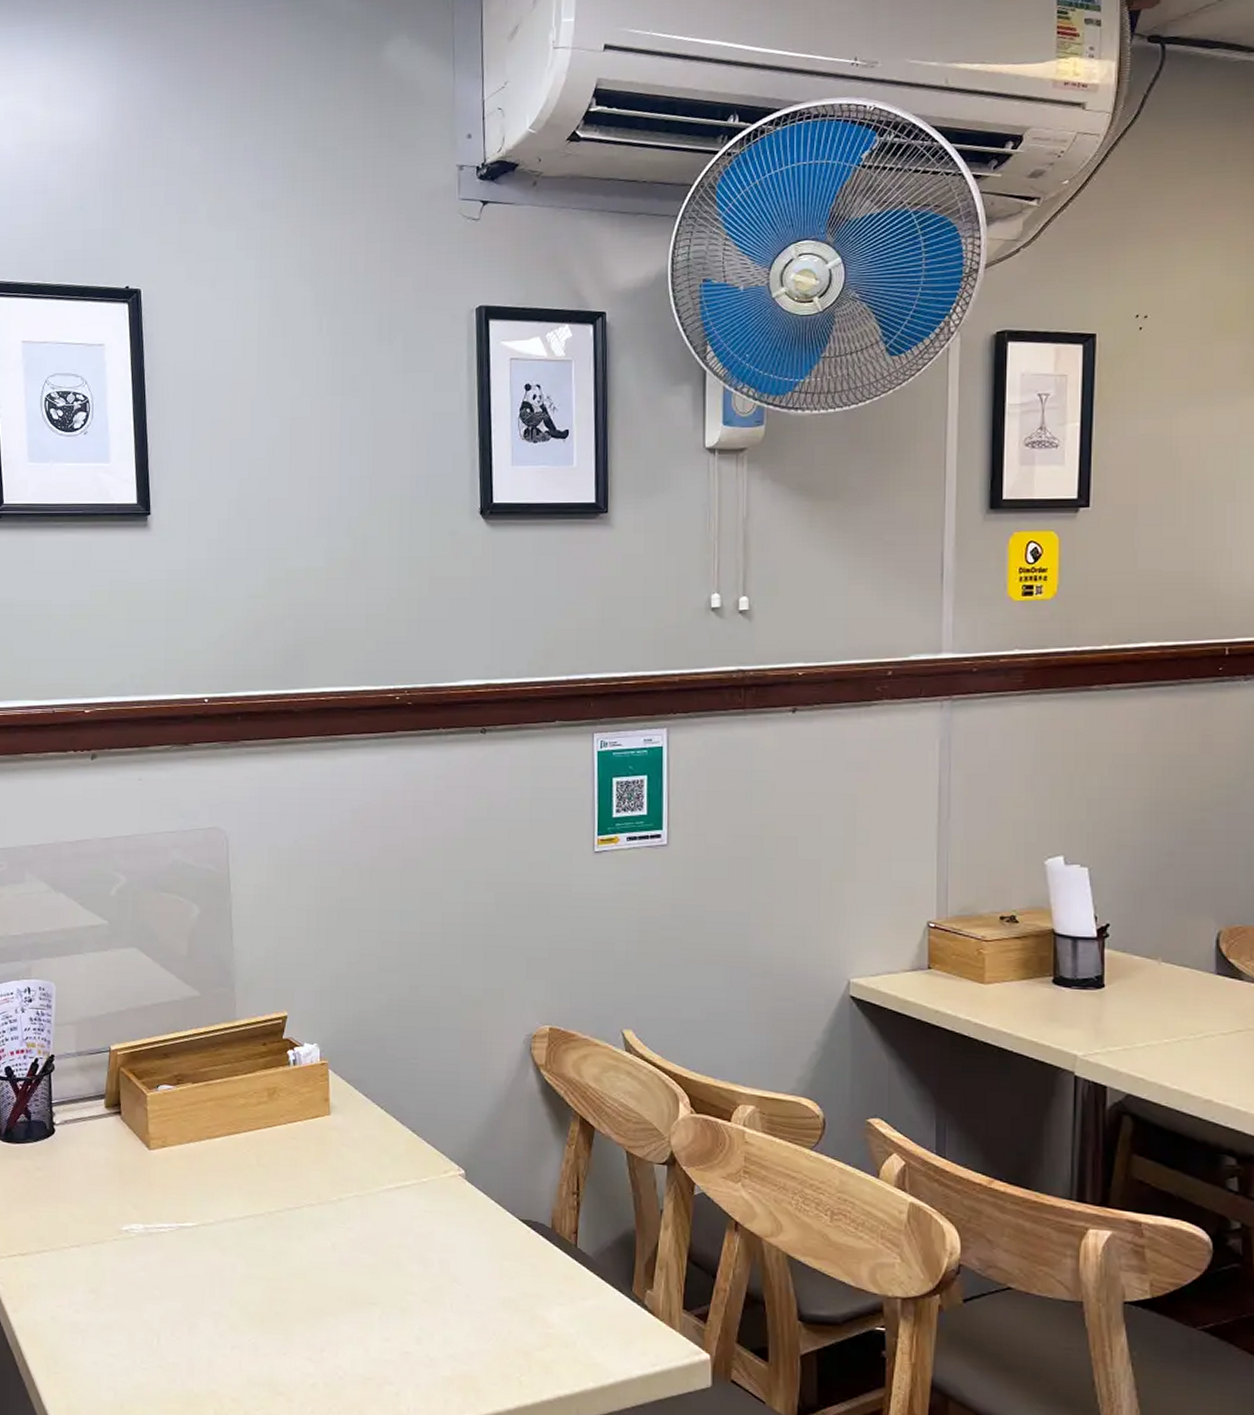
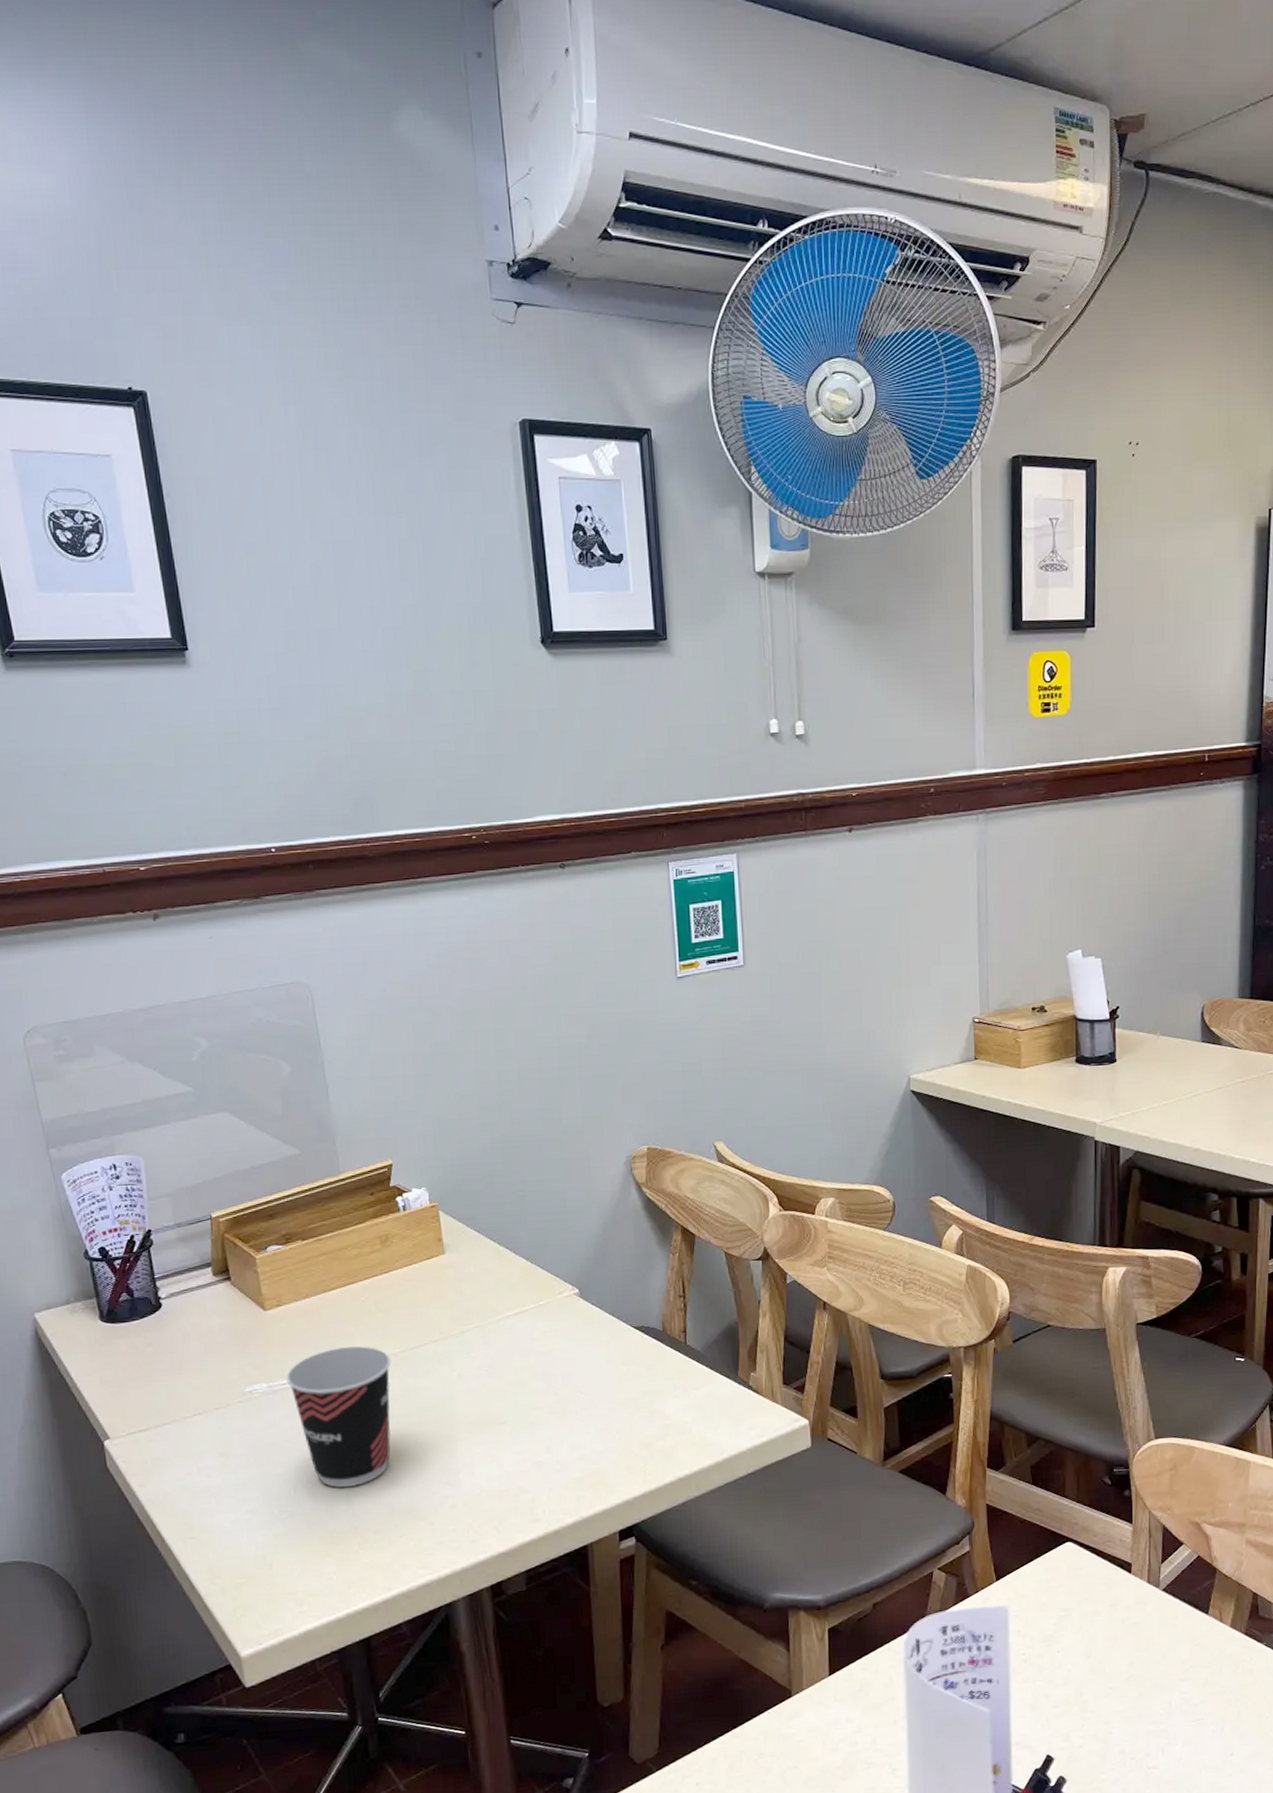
cup: none [163,1198,266,1347] -> present [286,1346,391,1487]

